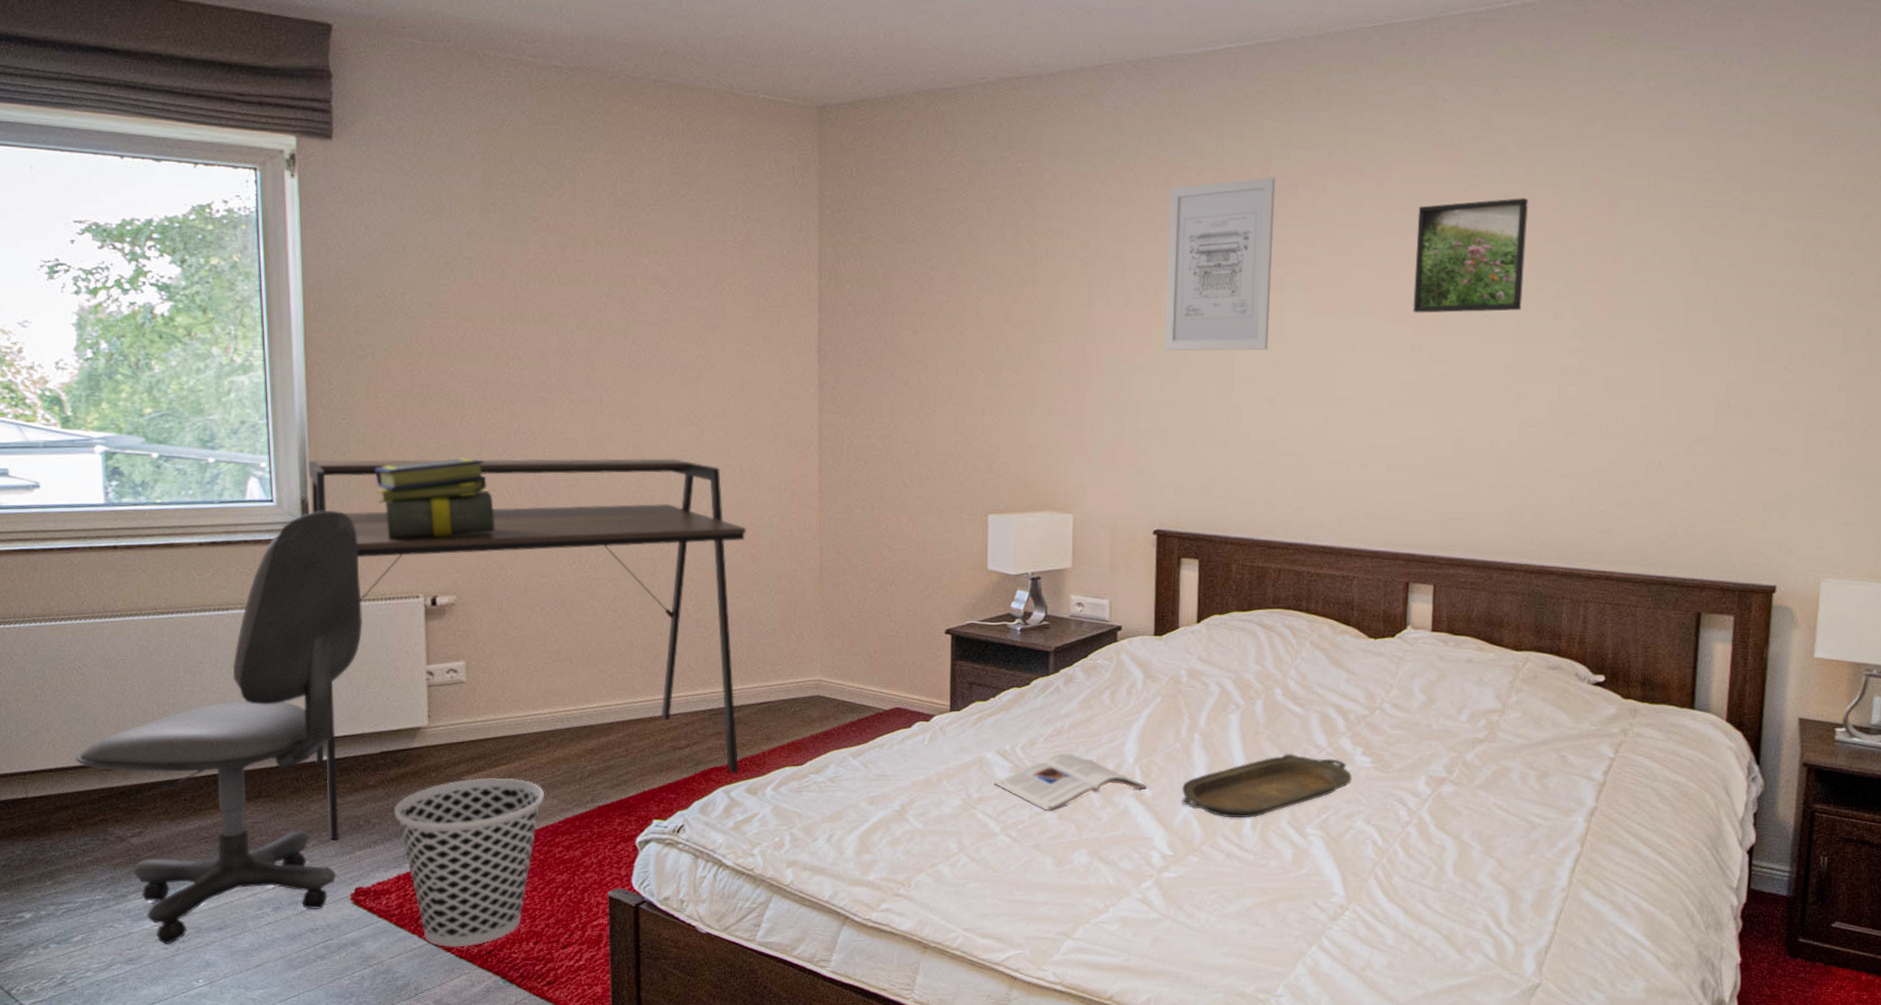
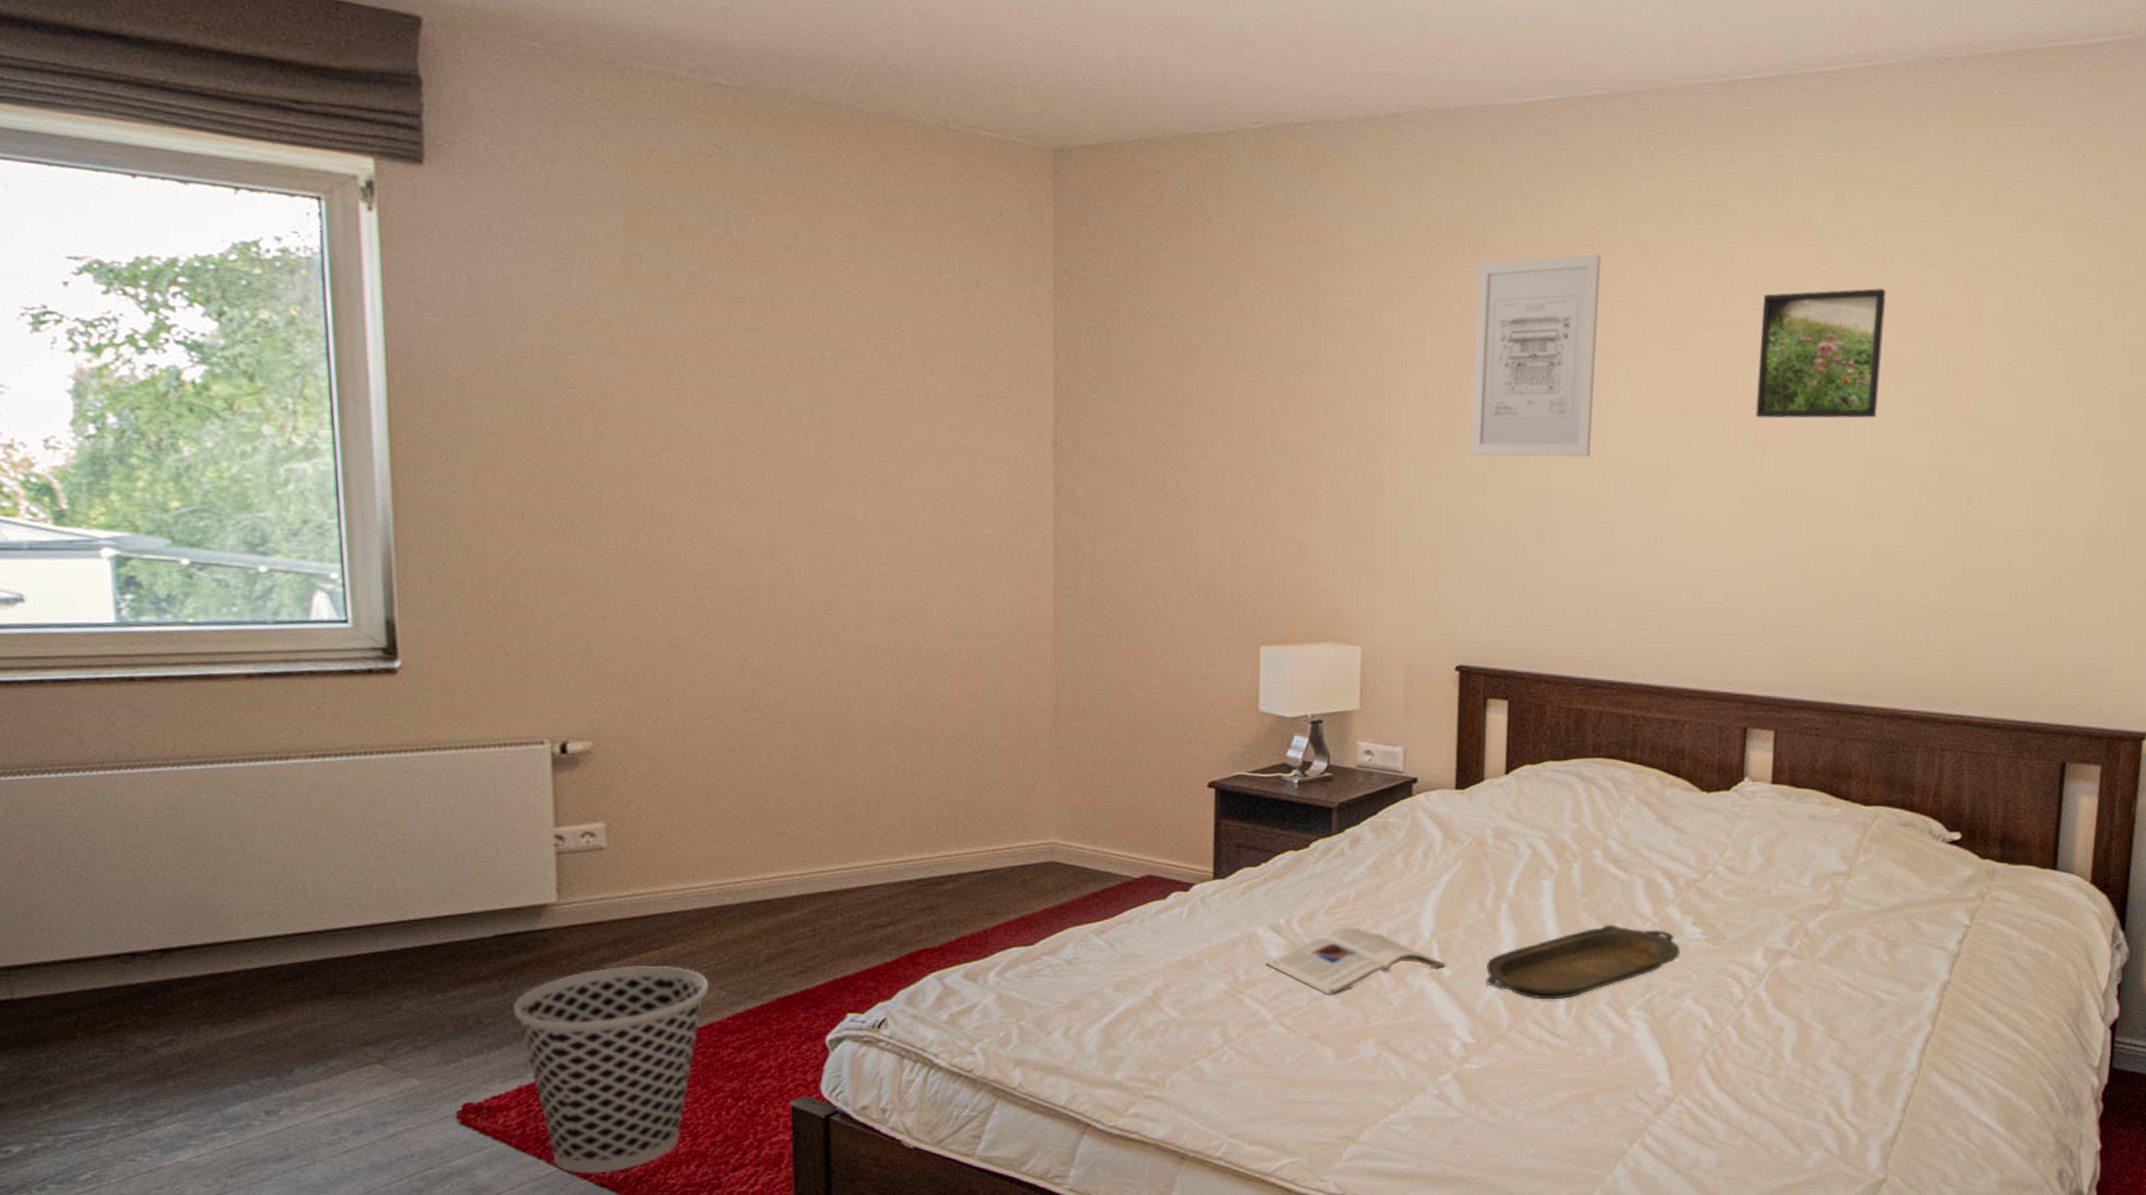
office chair: present [75,510,363,944] -> none [79,633,471,1180]
desk: present [308,458,747,840] -> none [395,570,965,1045]
stack of books: present [376,458,495,539] -> none [485,570,644,670]

